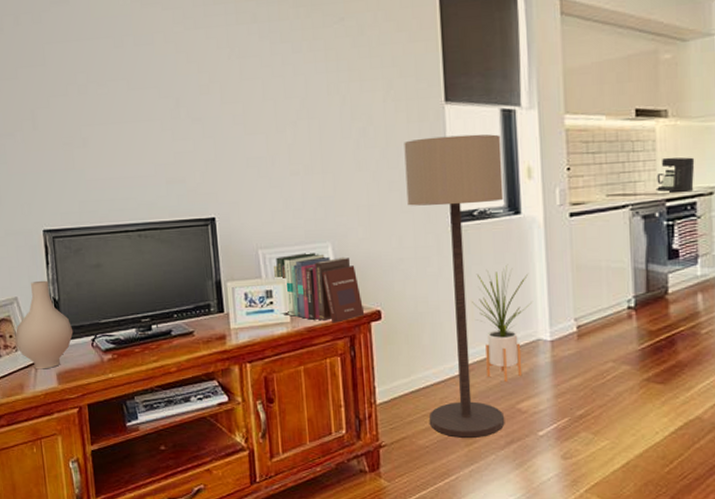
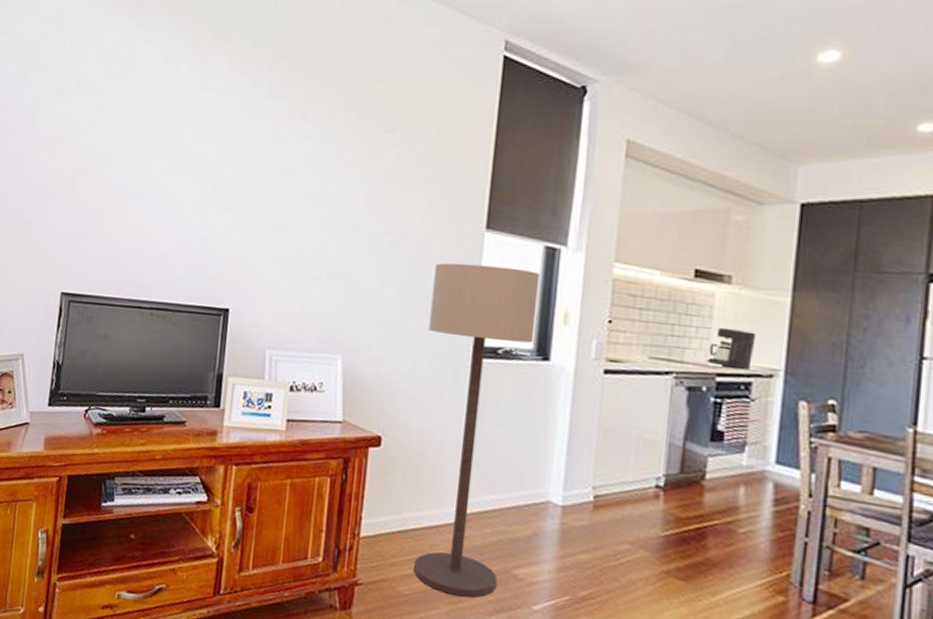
vase: present [14,280,74,370] -> none [12,341,70,432]
books: present [273,252,365,323] -> none [276,360,364,441]
house plant: present [472,264,532,382] -> none [481,412,547,541]

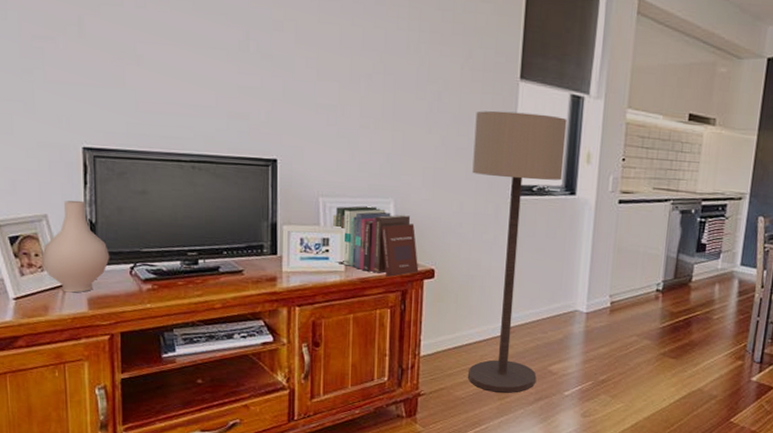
vase: none [12,341,70,432] -> present [41,200,110,293]
books: none [276,360,364,441] -> present [332,206,419,277]
coffee maker: present [708,327,757,371] -> none [696,161,732,195]

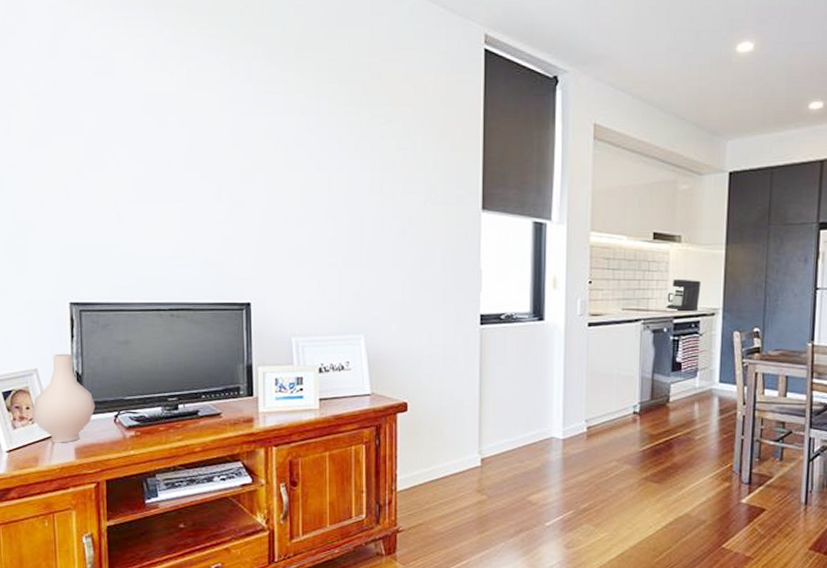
books: present [332,206,419,277] -> none [305,343,392,412]
floor lamp: present [468,110,567,393] -> none [440,242,531,526]
coffee maker: none [696,161,732,195] -> present [667,278,701,312]

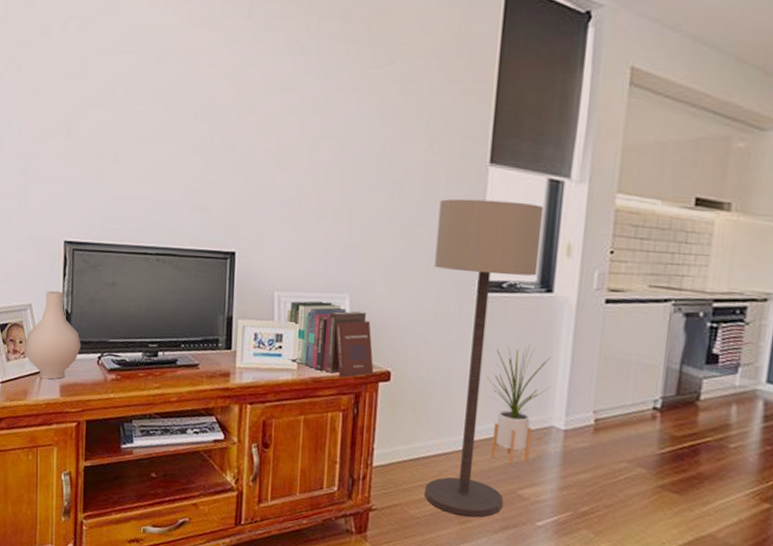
books: none [305,343,392,412] -> present [286,301,374,378]
floor lamp: none [440,242,531,526] -> present [425,198,544,518]
house plant: none [493,366,548,475] -> present [487,343,551,465]
coffee maker: present [667,278,701,312] -> none [705,254,753,296]

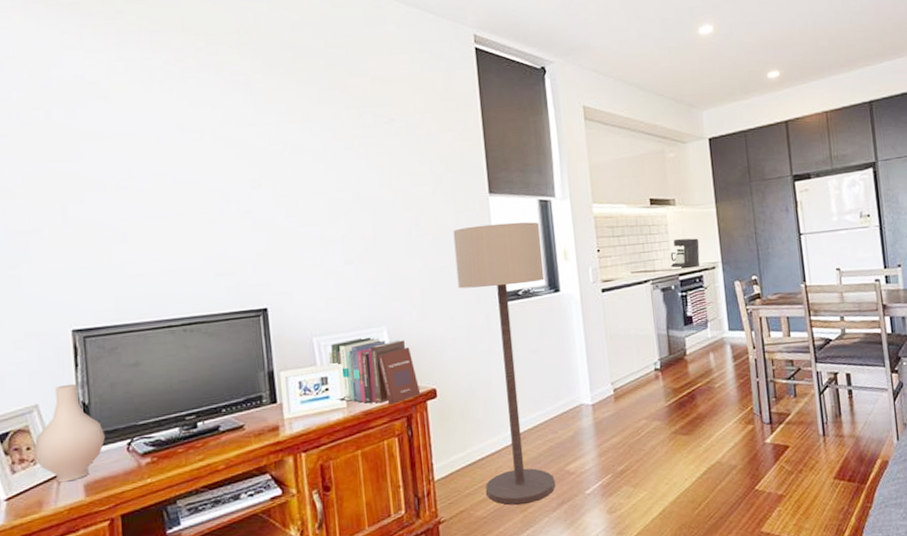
house plant: present [487,343,551,465] -> none [521,337,574,446]
coffee maker: none [705,254,753,296] -> present [670,238,700,269]

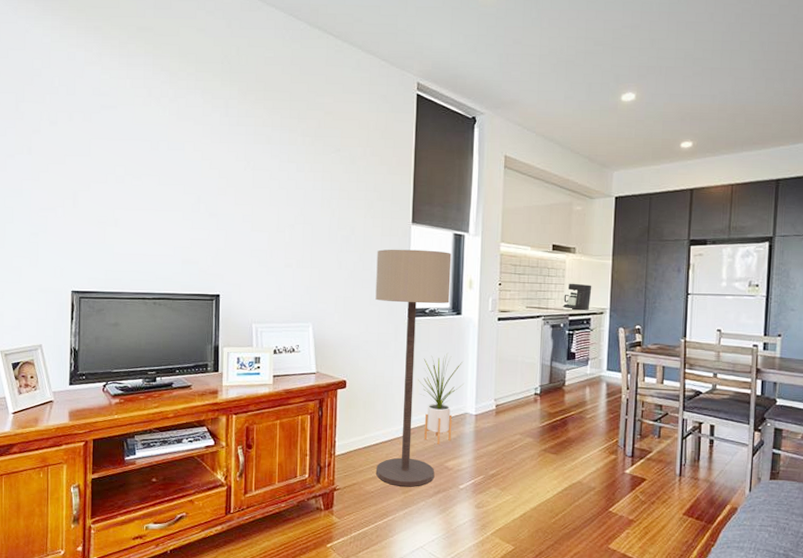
vase: present [33,383,106,483] -> none [35,332,88,407]
books: present [328,337,421,405] -> none [262,330,333,388]
house plant: none [521,337,574,446] -> present [418,353,464,444]

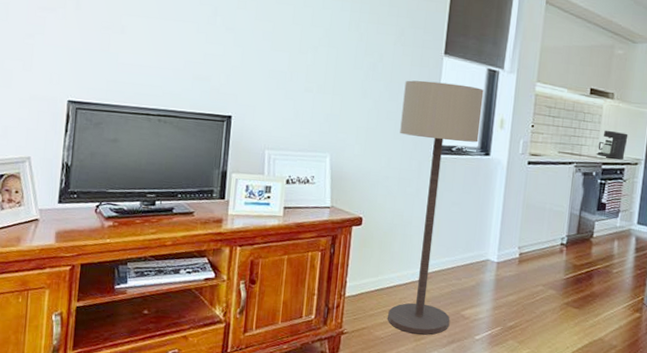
house plant: present [418,353,464,444] -> none [439,195,488,291]

